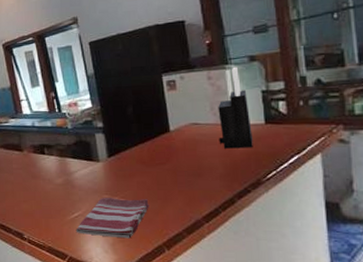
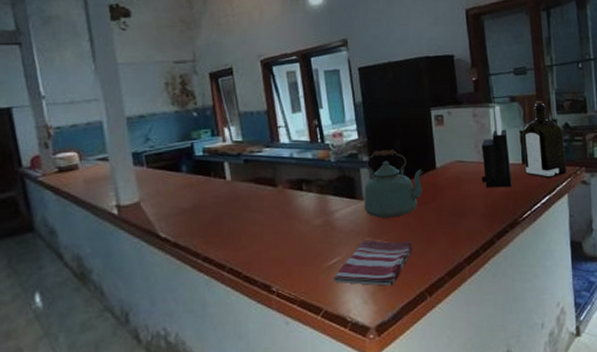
kettle: none [99,115,157,178] -> present [364,149,423,218]
liquor: none [264,58,319,138] -> present [522,101,567,179]

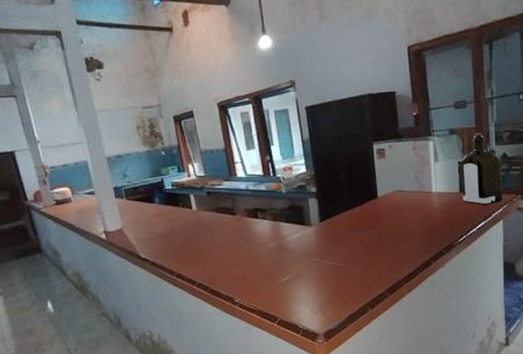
dish towel: present [333,240,413,286] -> none [286,261,356,300]
kettle: present [364,149,423,218] -> none [312,180,366,242]
knife block: present [481,106,512,188] -> none [420,138,449,215]

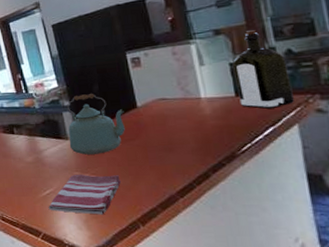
dish towel: none [286,261,356,300] -> present [48,175,121,215]
kettle: none [312,180,366,242] -> present [66,93,125,155]

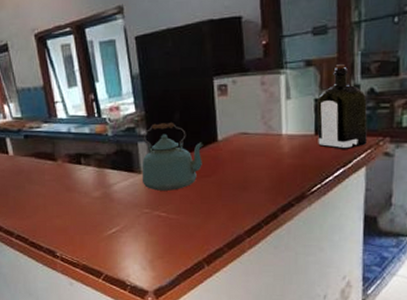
dish towel: present [48,175,121,215] -> none [113,212,191,255]

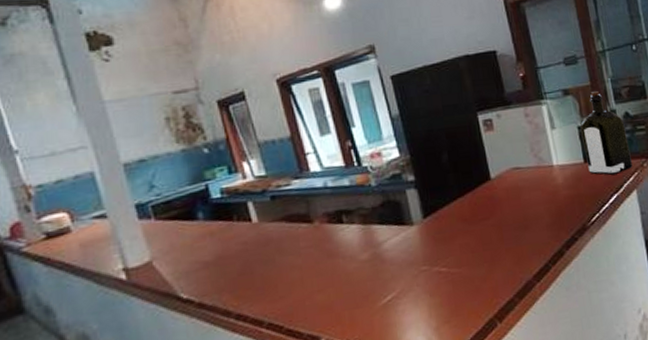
kettle: present [142,122,204,191] -> none [410,163,479,243]

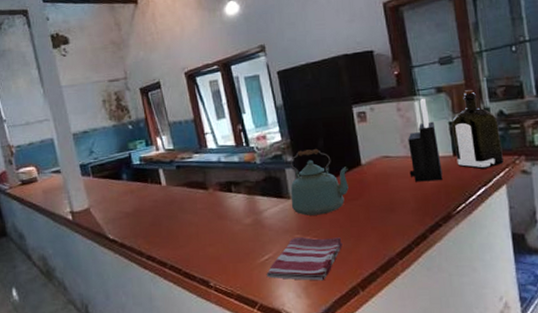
dish towel: none [390,264,475,323] -> present [266,237,342,281]
kettle: none [410,163,479,243] -> present [289,148,349,216]
knife block: none [538,101,576,194] -> present [408,98,443,182]

